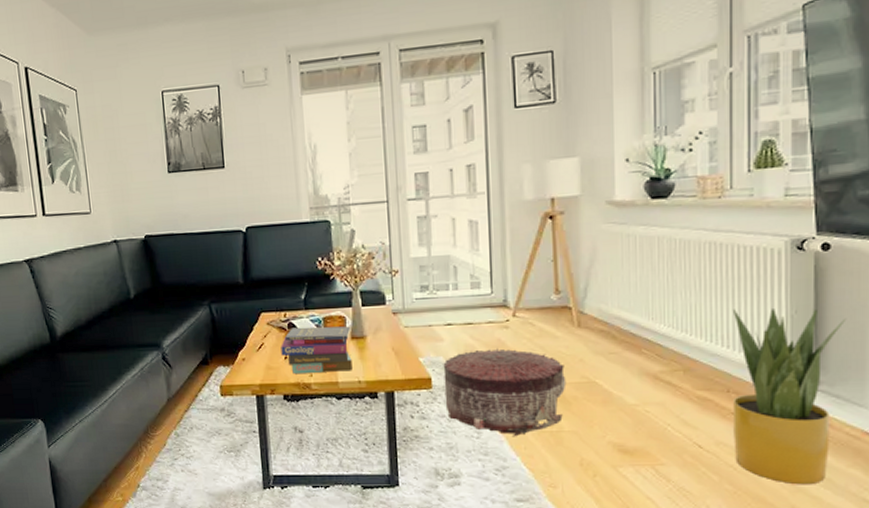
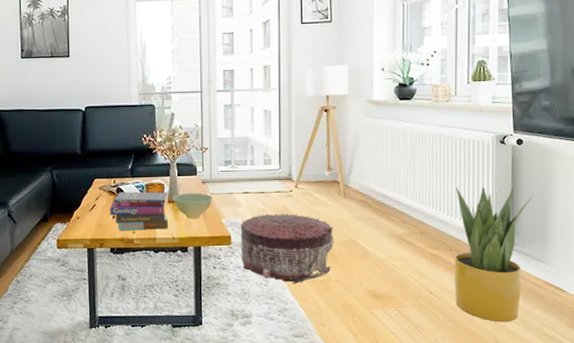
bowl: none [357,326,407,359] -> present [173,192,213,219]

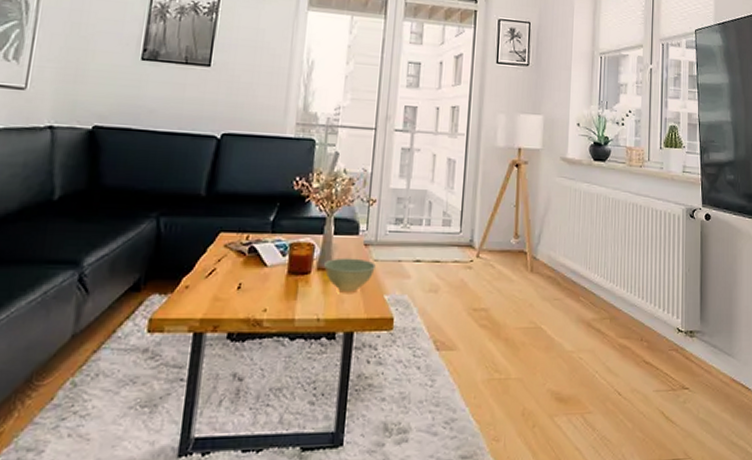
books: present [110,191,168,231] -> none [234,252,319,308]
pouf: present [240,213,334,285] -> none [404,289,517,385]
planter: present [455,187,533,322] -> none [644,264,721,430]

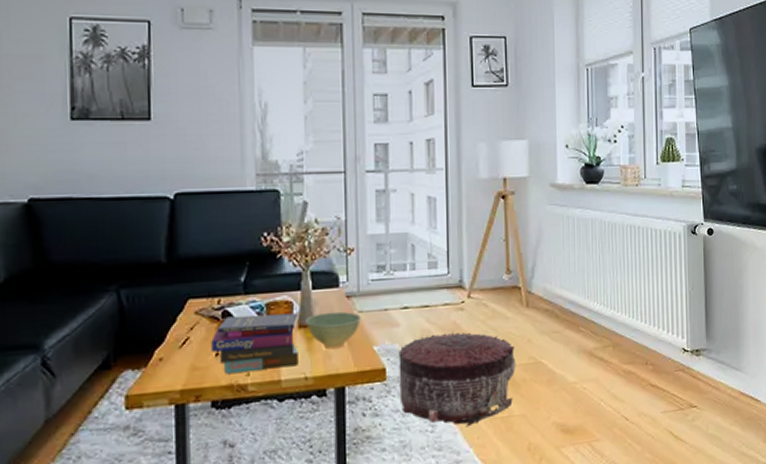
books: none [234,252,319,308] -> present [211,313,299,375]
pouf: none [404,289,517,385] -> present [398,332,516,427]

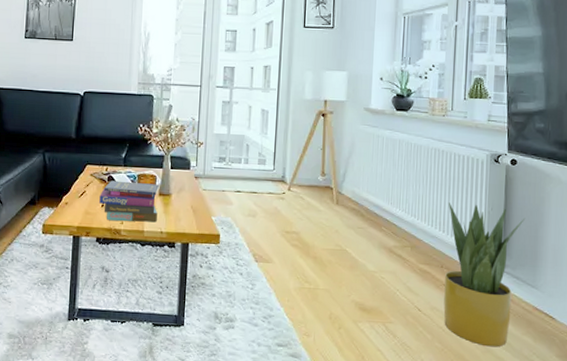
bowl: present [306,311,361,350] -> none [164,186,204,215]
pouf: present [398,332,516,427] -> none [229,214,324,291]
planter: none [649,285,726,446] -> present [443,202,526,347]

